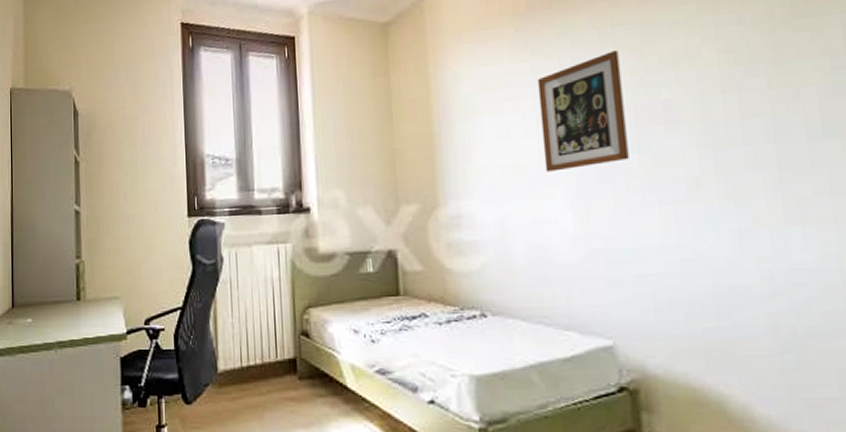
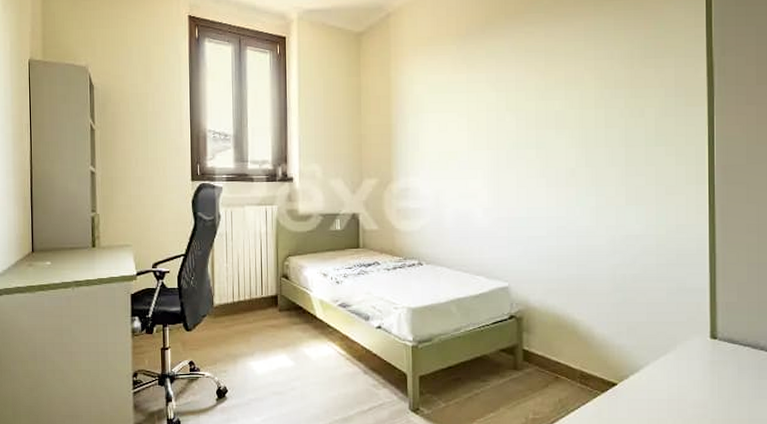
wall art: present [537,51,629,172] -> none [470,71,530,159]

